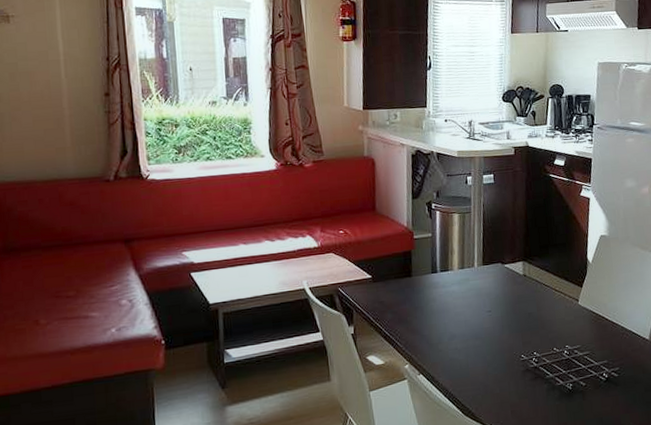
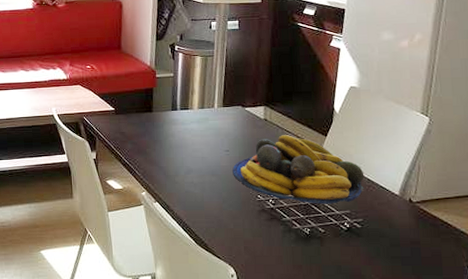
fruit bowl: none [495,289,619,358] -> present [232,135,365,204]

